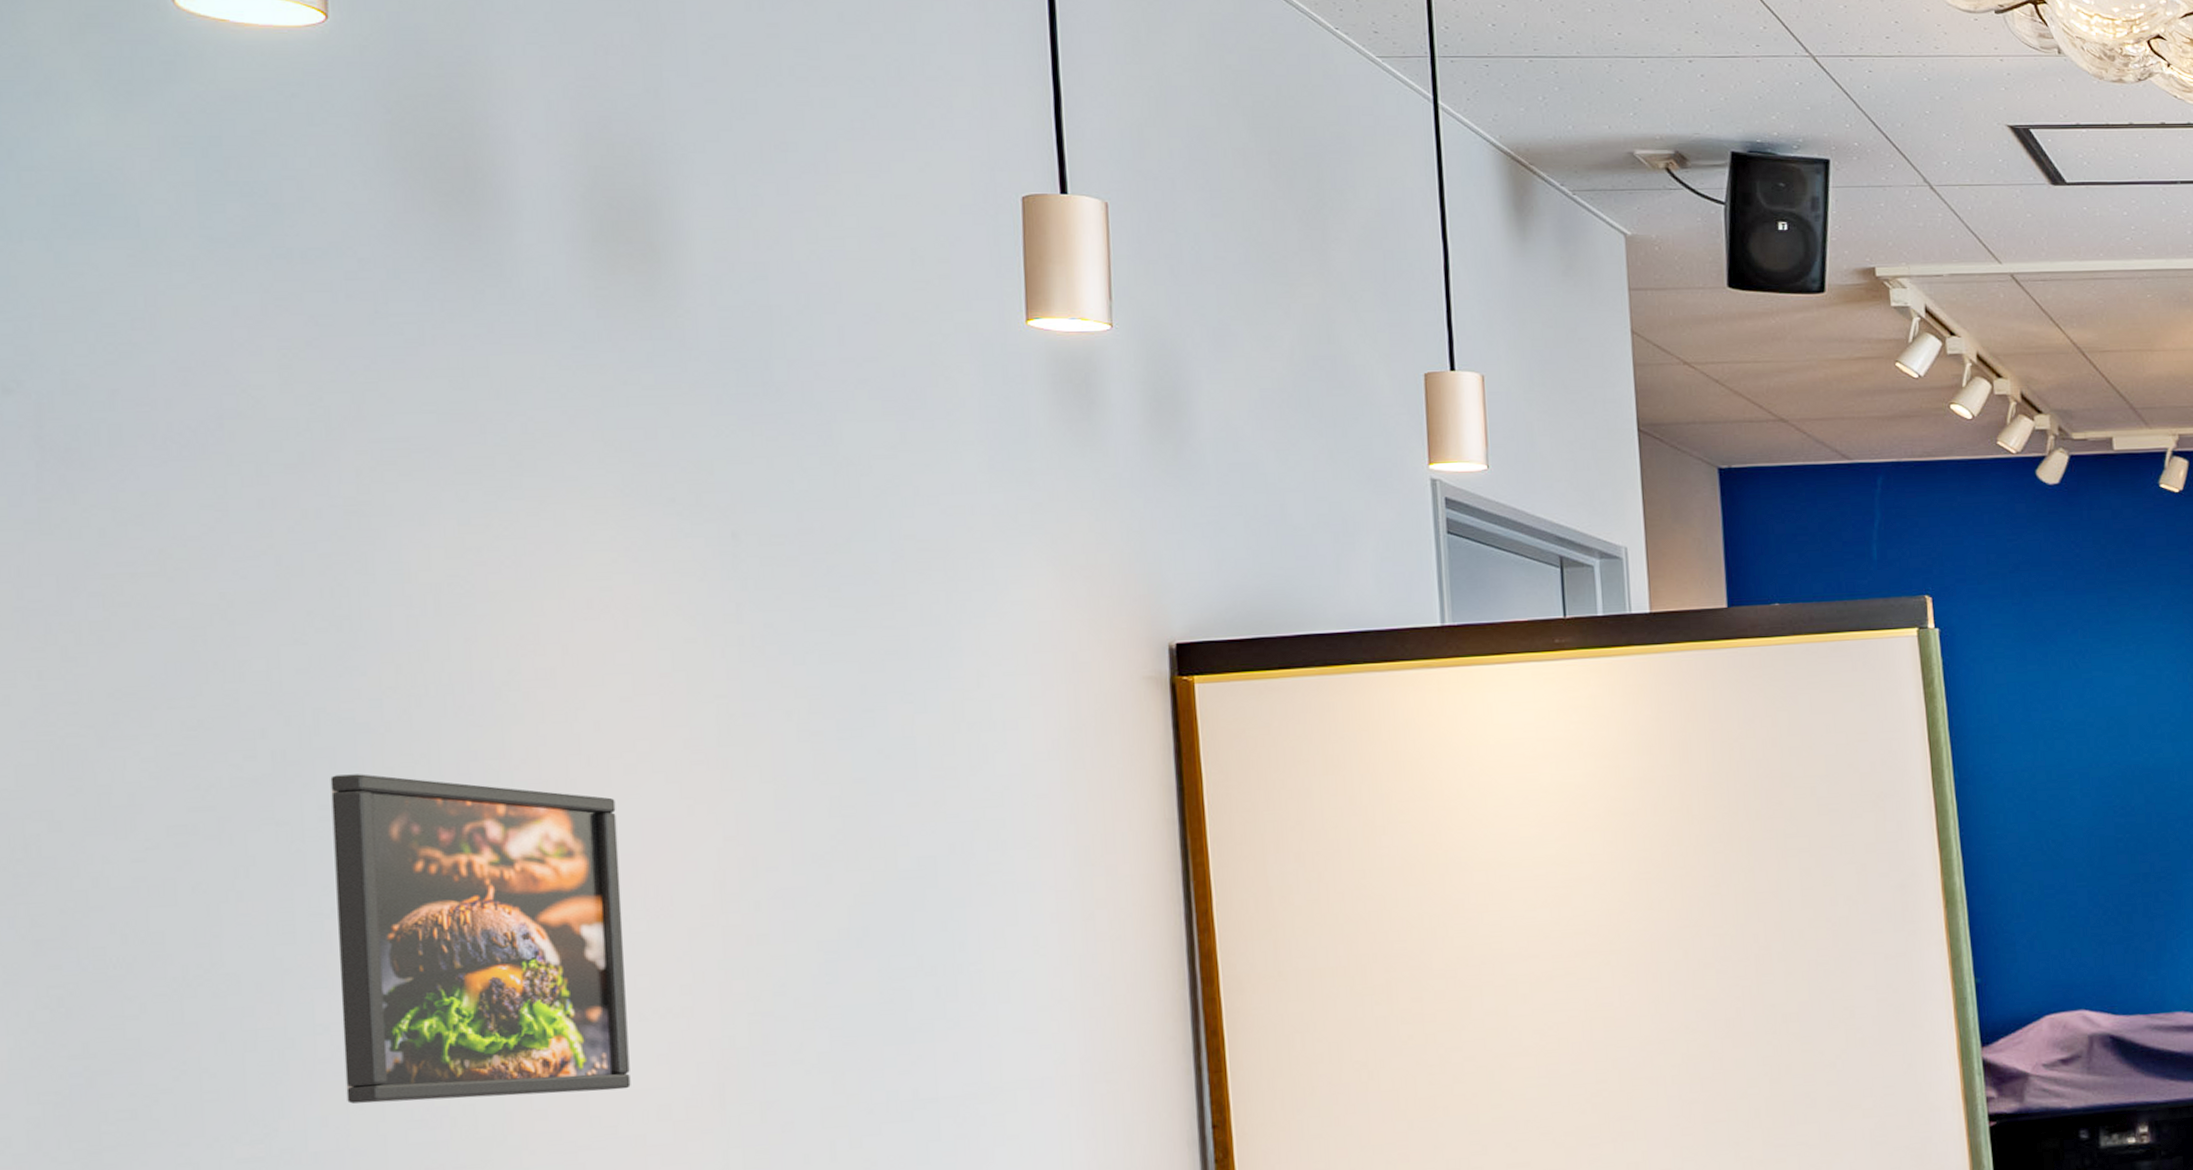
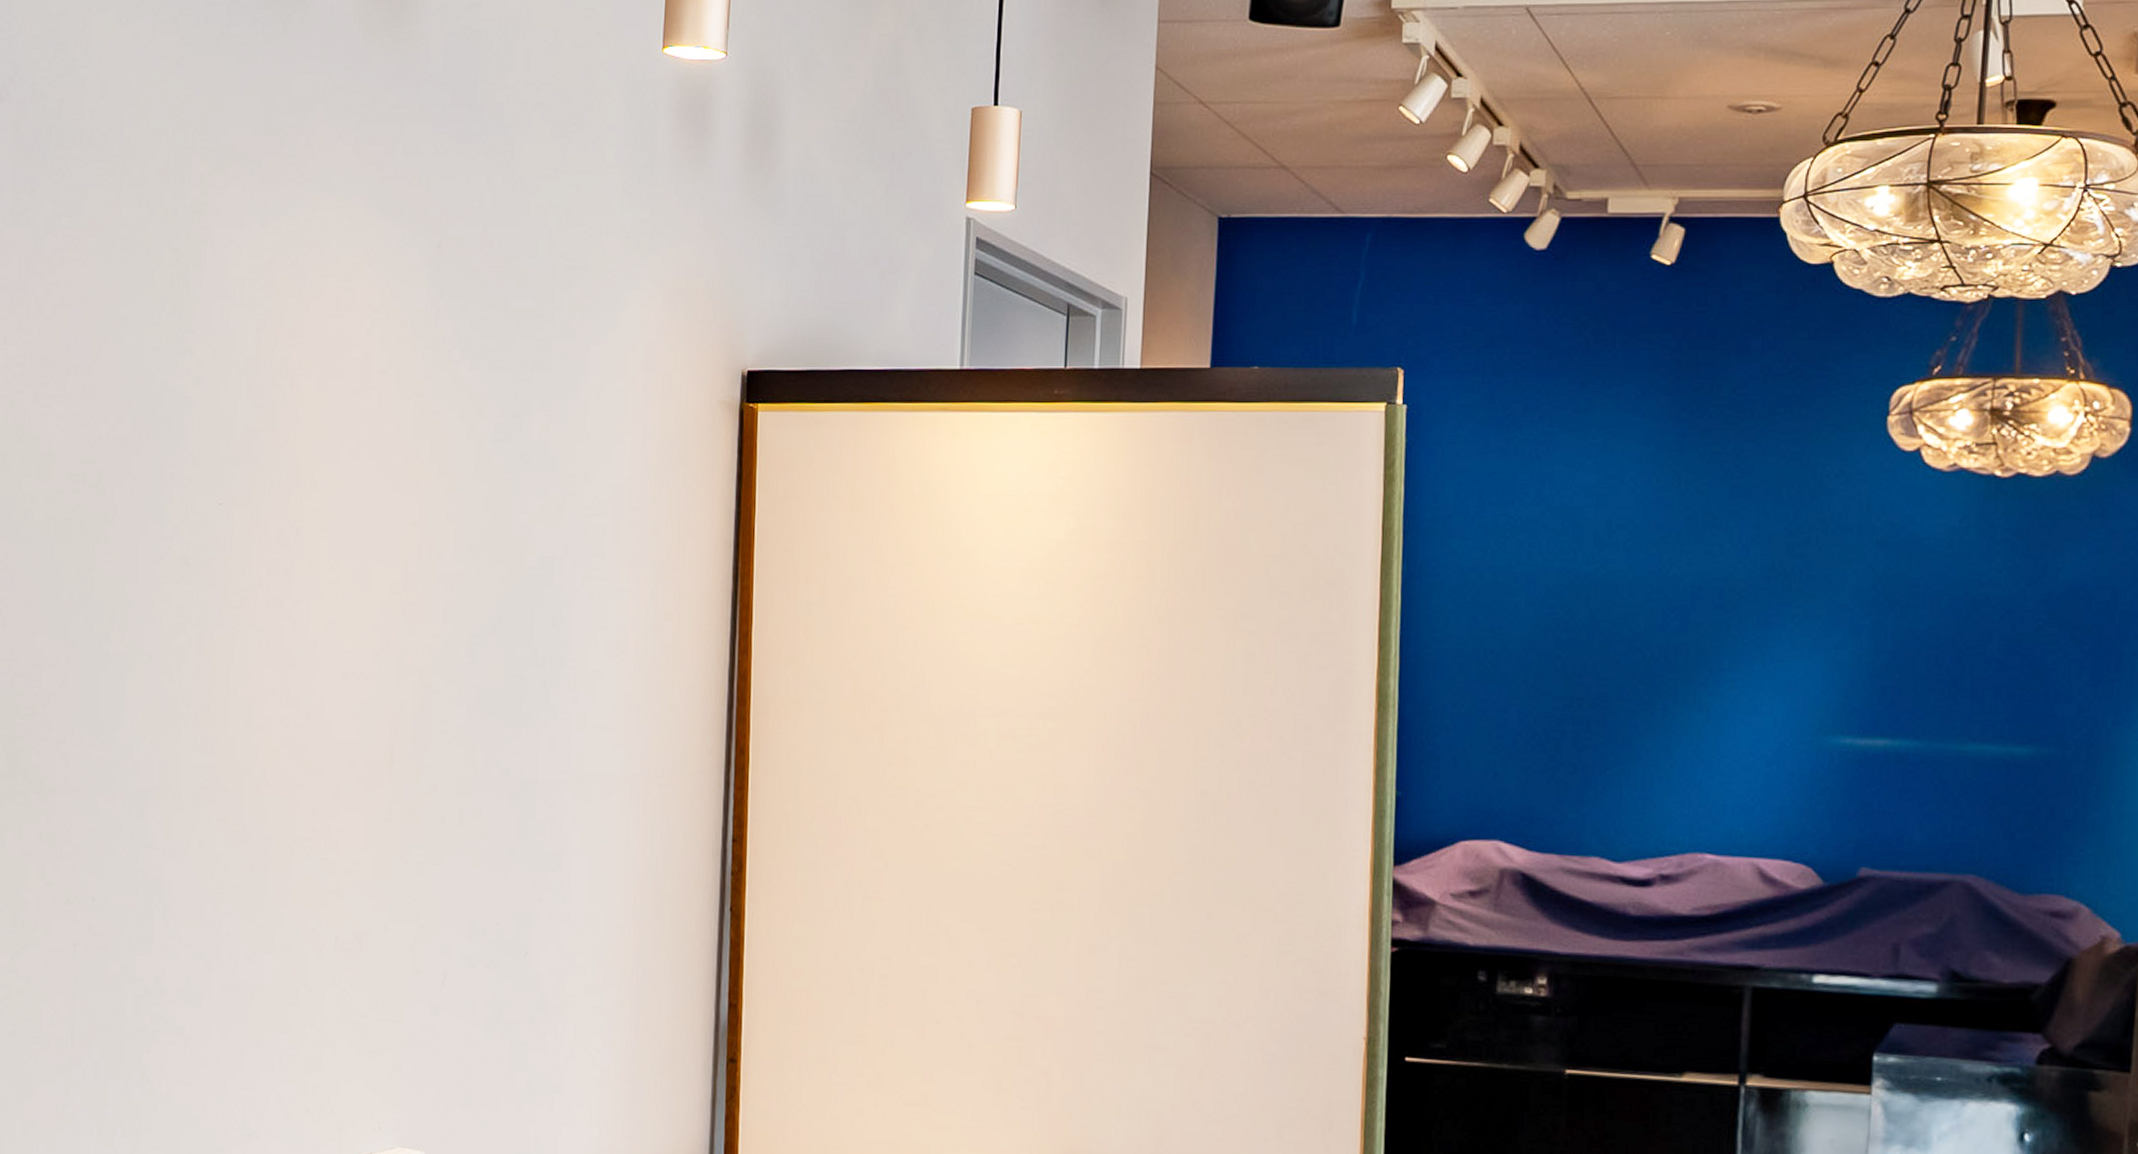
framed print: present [330,774,631,1104] -> none [158,441,342,739]

